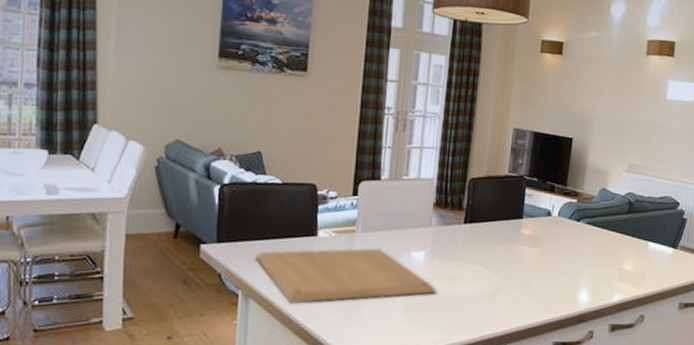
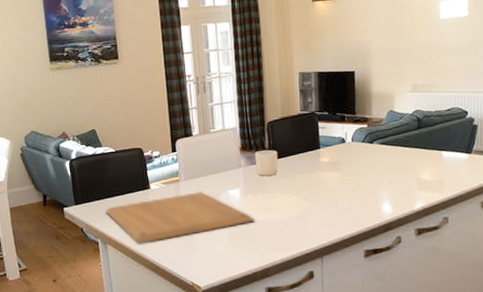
mug: none [447,210,476,242] -> present [254,150,278,176]

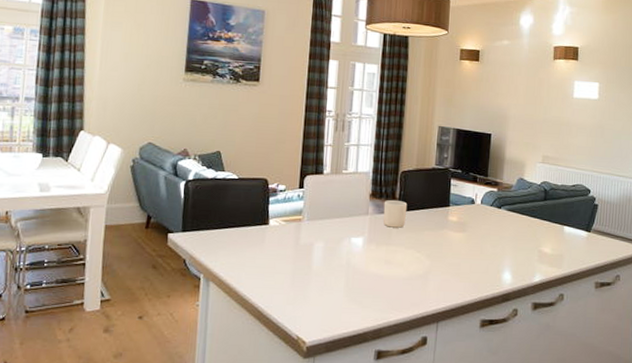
chopping board: present [105,191,256,244] -> none [215,235,375,286]

